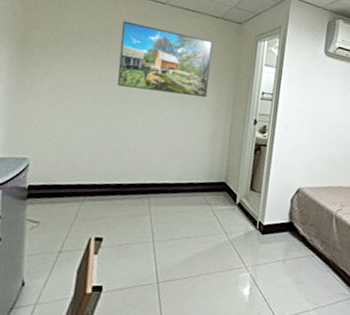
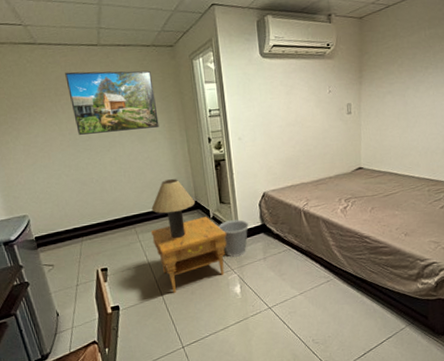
nightstand: none [164,201,249,284] -> present [150,217,227,294]
table lamp: none [173,153,224,220] -> present [151,179,196,239]
wastebasket: none [242,210,275,253] -> present [218,219,249,257]

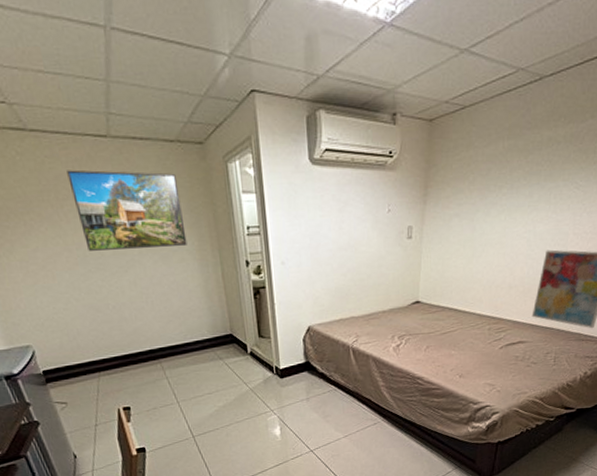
nightstand: present [150,217,227,294] -> none [179,352,266,436]
table lamp: present [151,179,196,239] -> none [179,308,231,376]
wastebasket: present [218,219,249,257] -> none [257,356,291,397]

